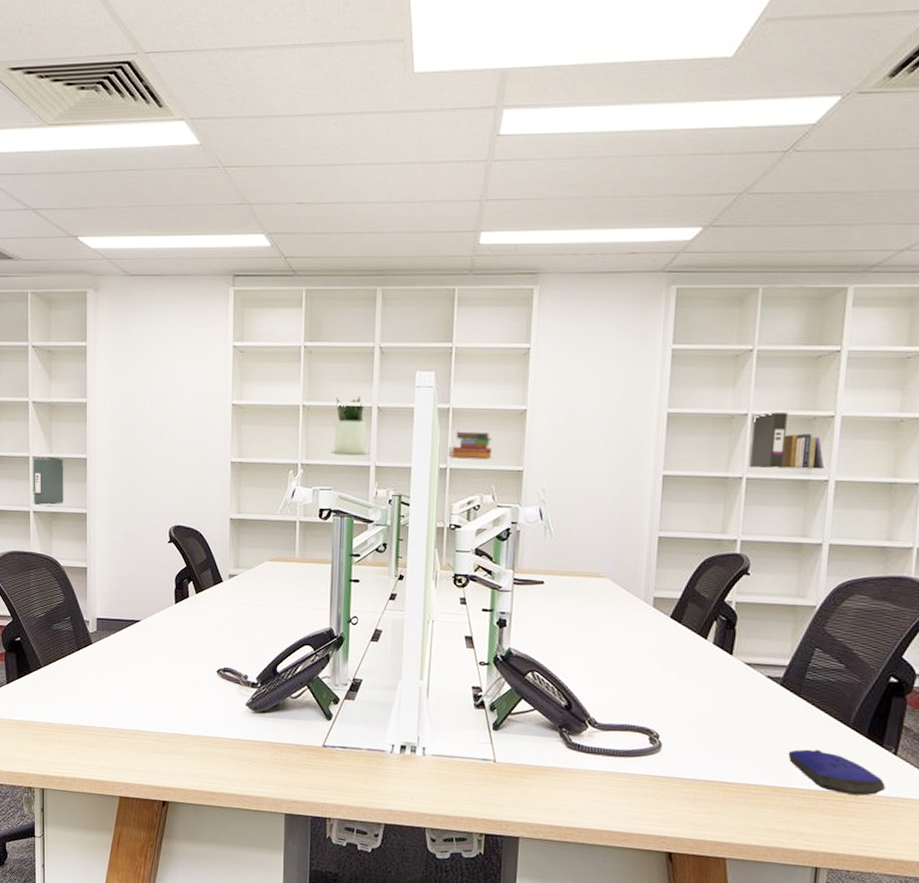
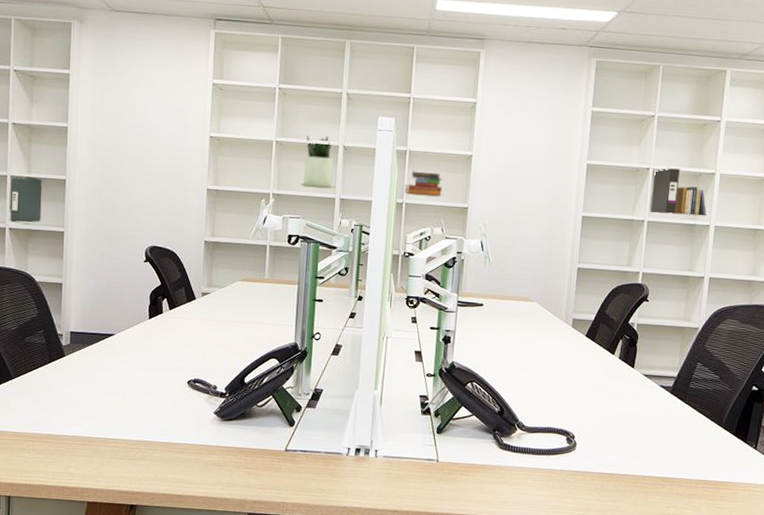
computer mouse: present [788,749,886,796] -> none [675,446,748,483]

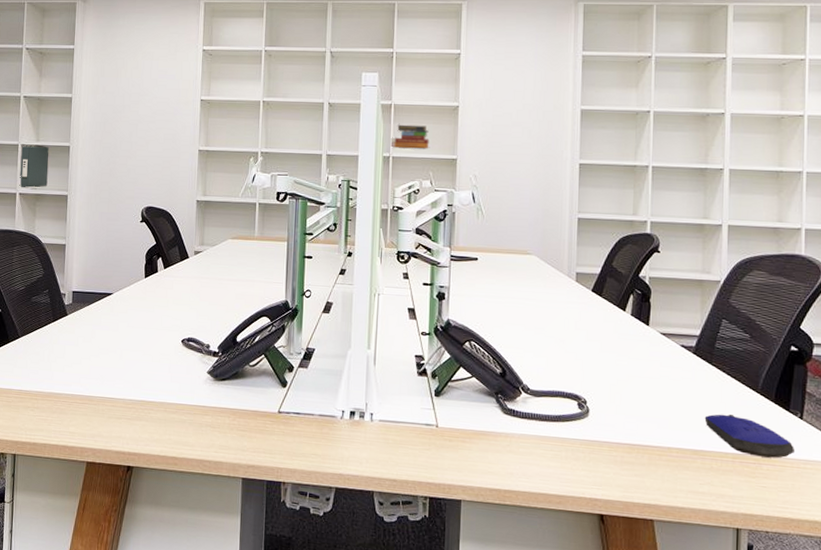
planter: present [300,135,334,189] -> none [287,93,321,146]
binder: present [650,168,680,214] -> none [655,110,684,158]
books: present [672,186,706,216] -> none [679,128,718,159]
computer mouse: none [675,446,748,483] -> present [704,414,796,458]

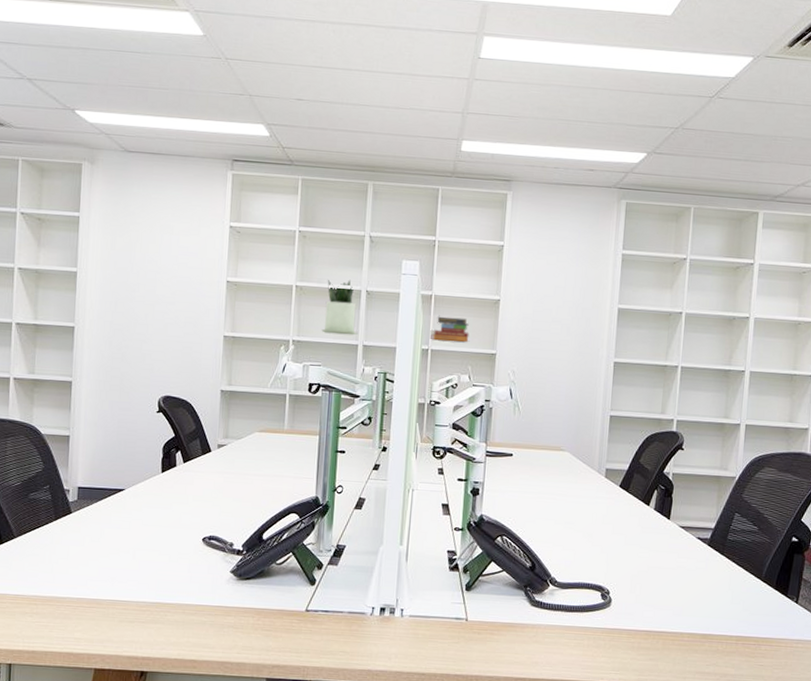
binder: present [20,146,49,188] -> none [15,325,49,372]
planter: none [287,93,321,146] -> present [321,279,357,335]
computer mouse: present [704,414,796,458] -> none [714,600,790,639]

